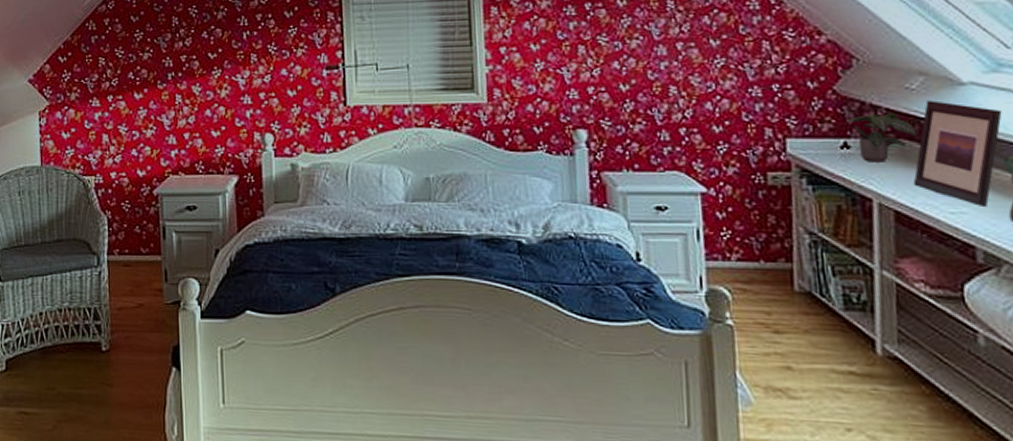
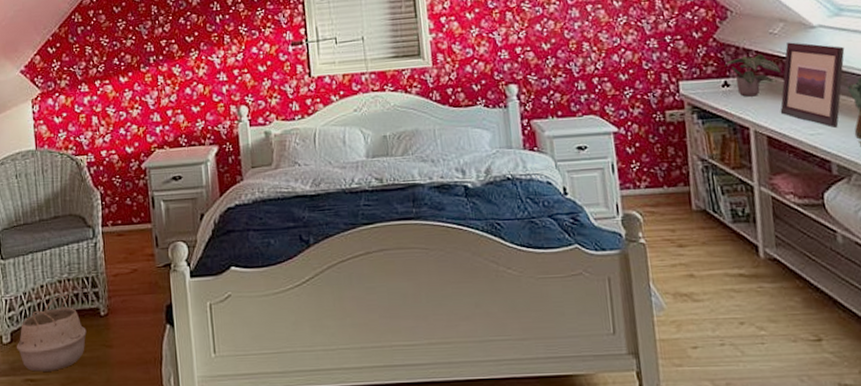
woven basket: none [12,325,86,406] -> present [17,295,87,372]

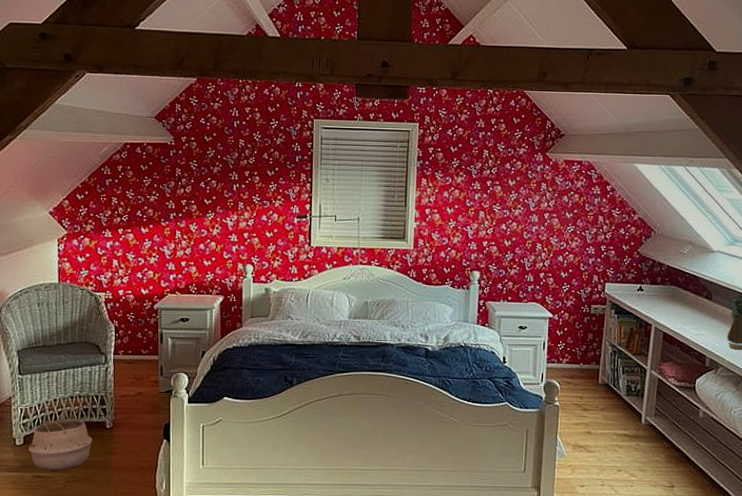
potted plant: present [724,54,781,97] -> none [642,268,683,301]
picture frame: present [780,42,845,129] -> none [676,261,732,332]

